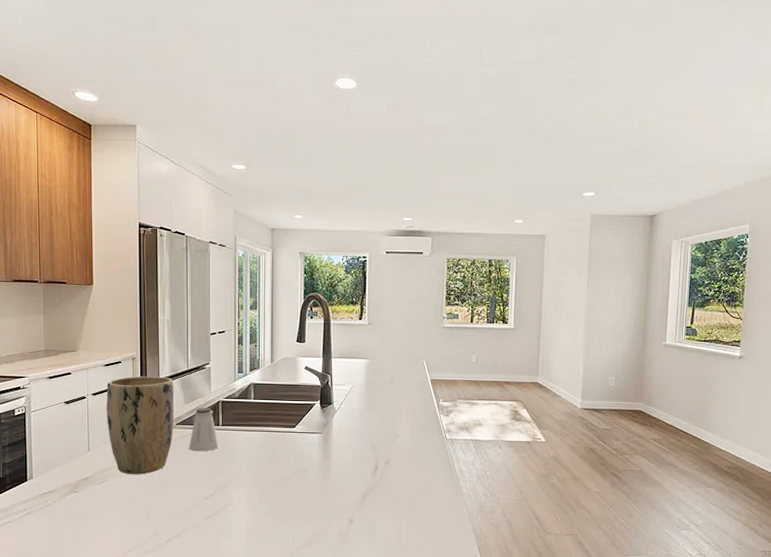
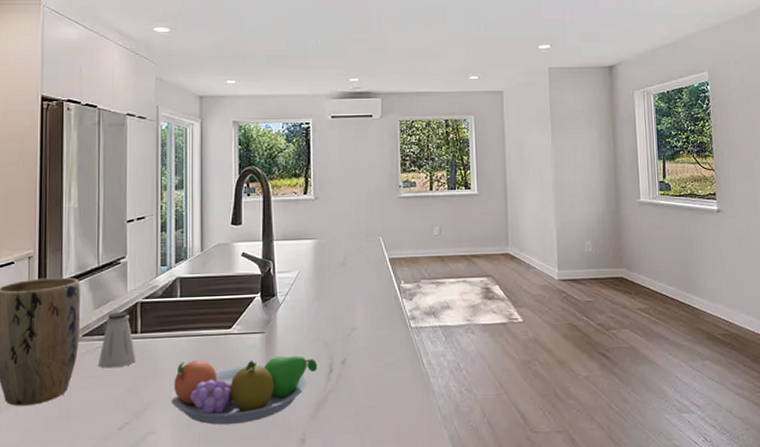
fruit bowl: none [245,450,366,503] -> present [169,355,318,425]

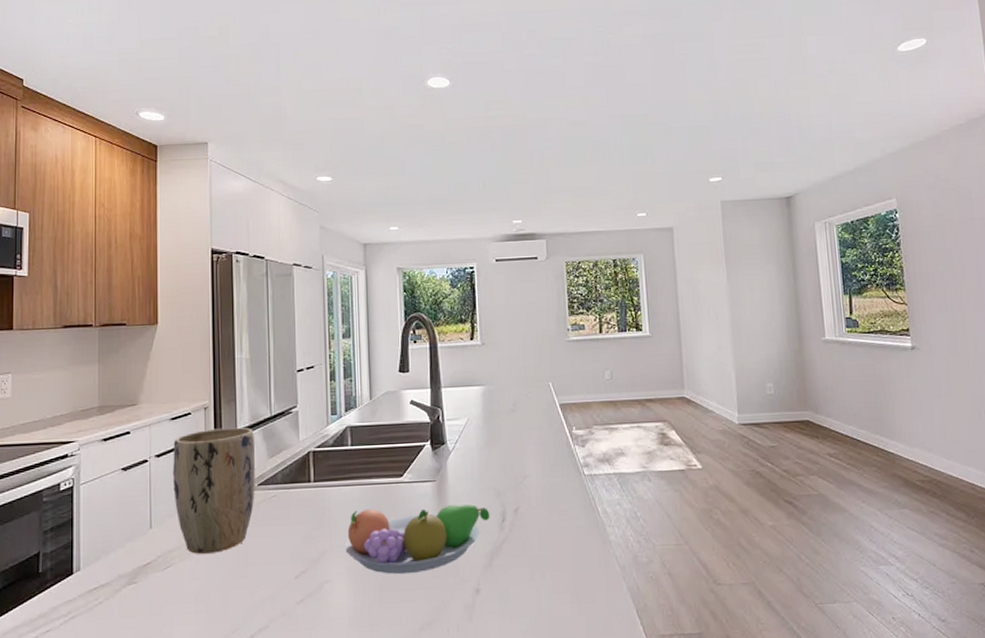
saltshaker: present [99,311,136,369] -> none [274,460,311,517]

